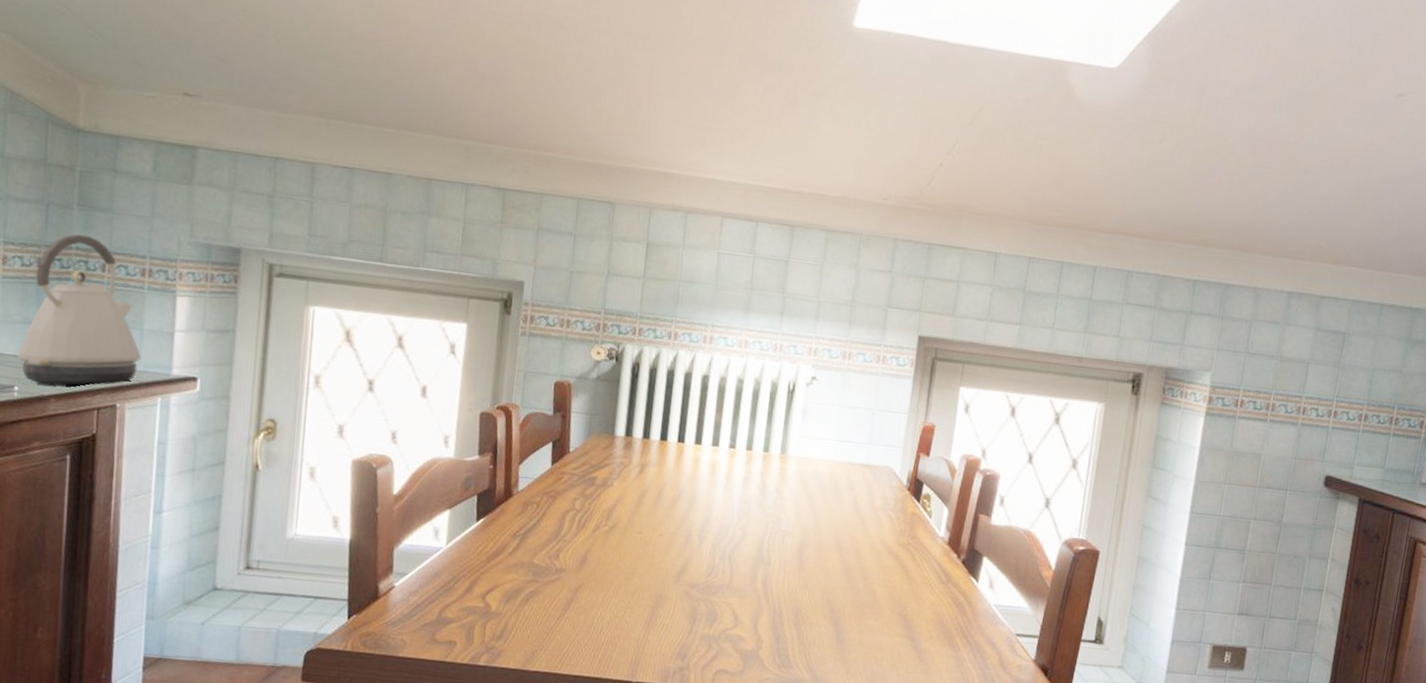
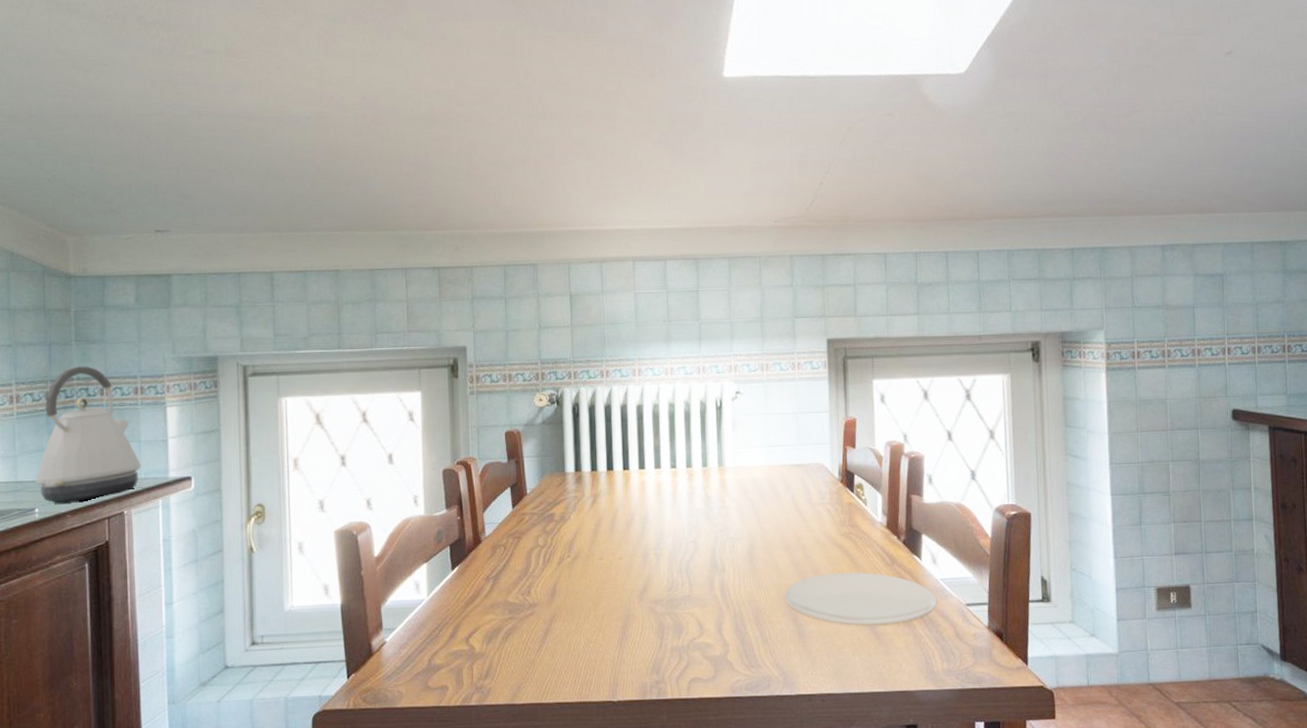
plate: none [828,582,987,645] -> present [784,572,937,627]

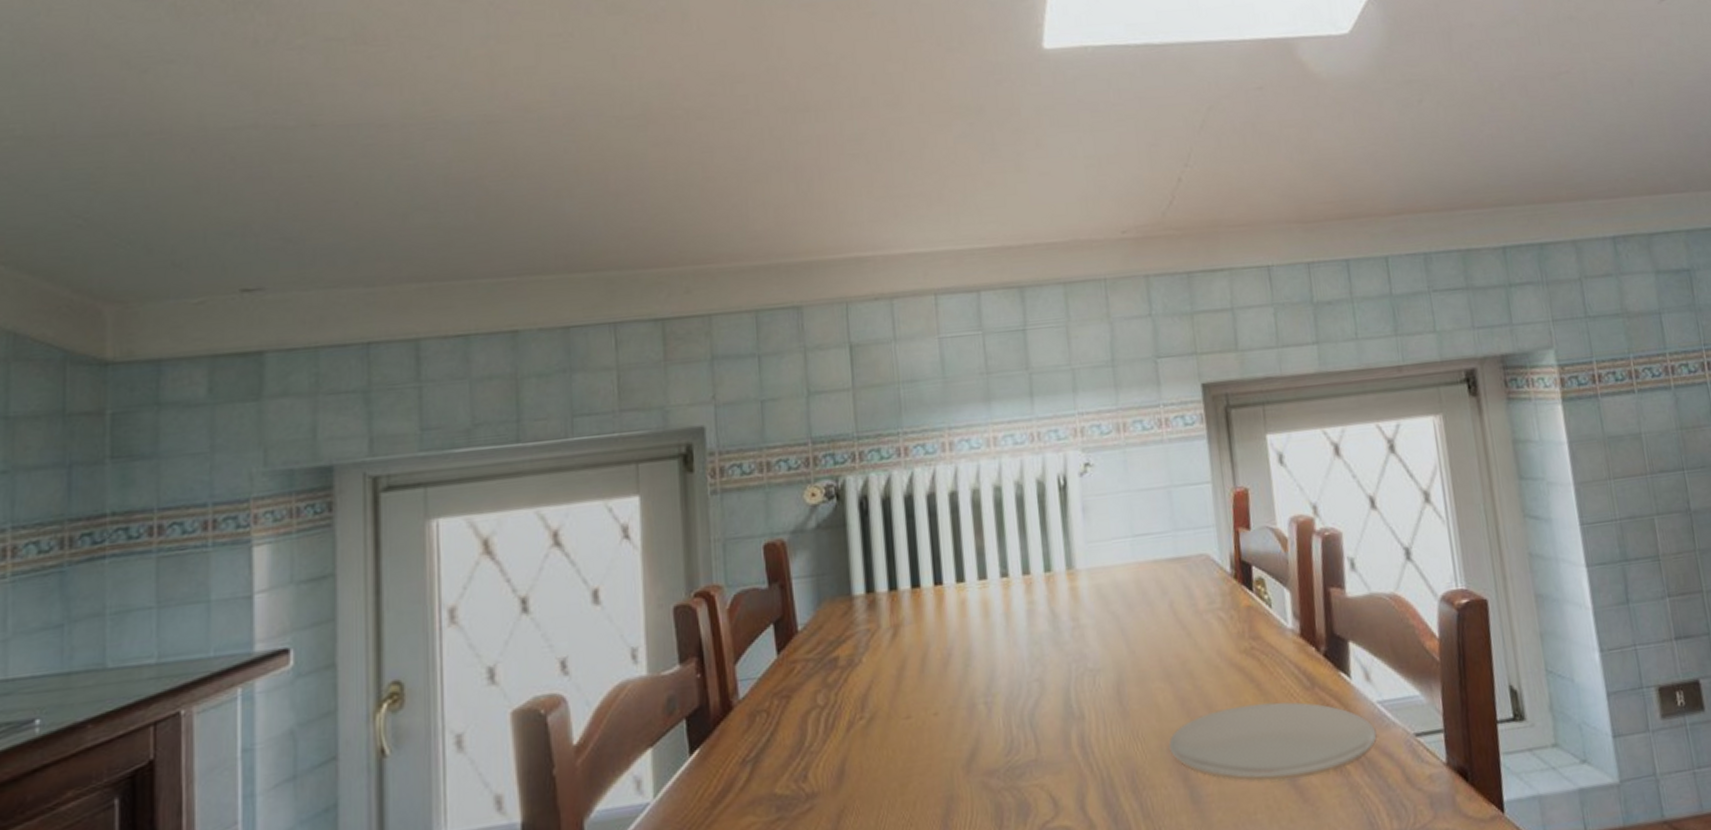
kettle: present [35,366,141,503] -> none [37,494,210,708]

